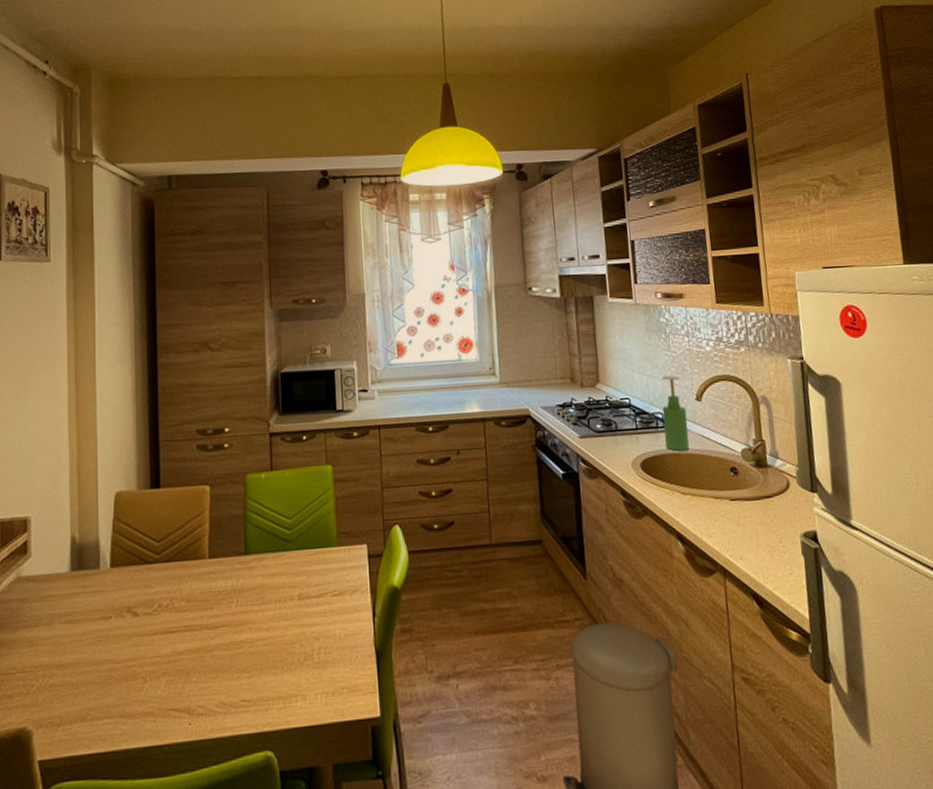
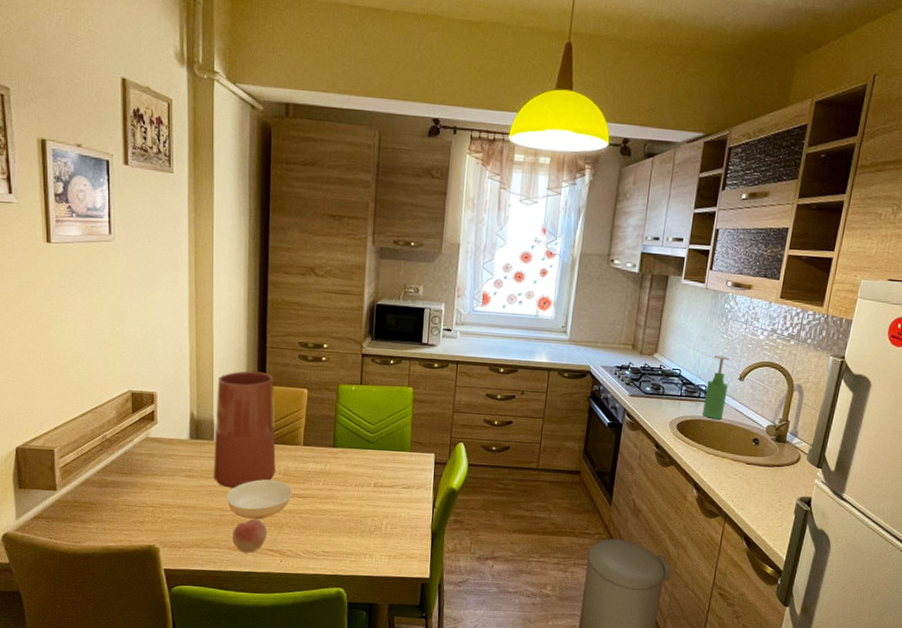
vase: none [100,472,177,630] -> present [213,371,276,488]
bowl: none [117,610,199,669] -> present [226,479,293,519]
fruit: none [125,668,171,720] -> present [231,519,268,553]

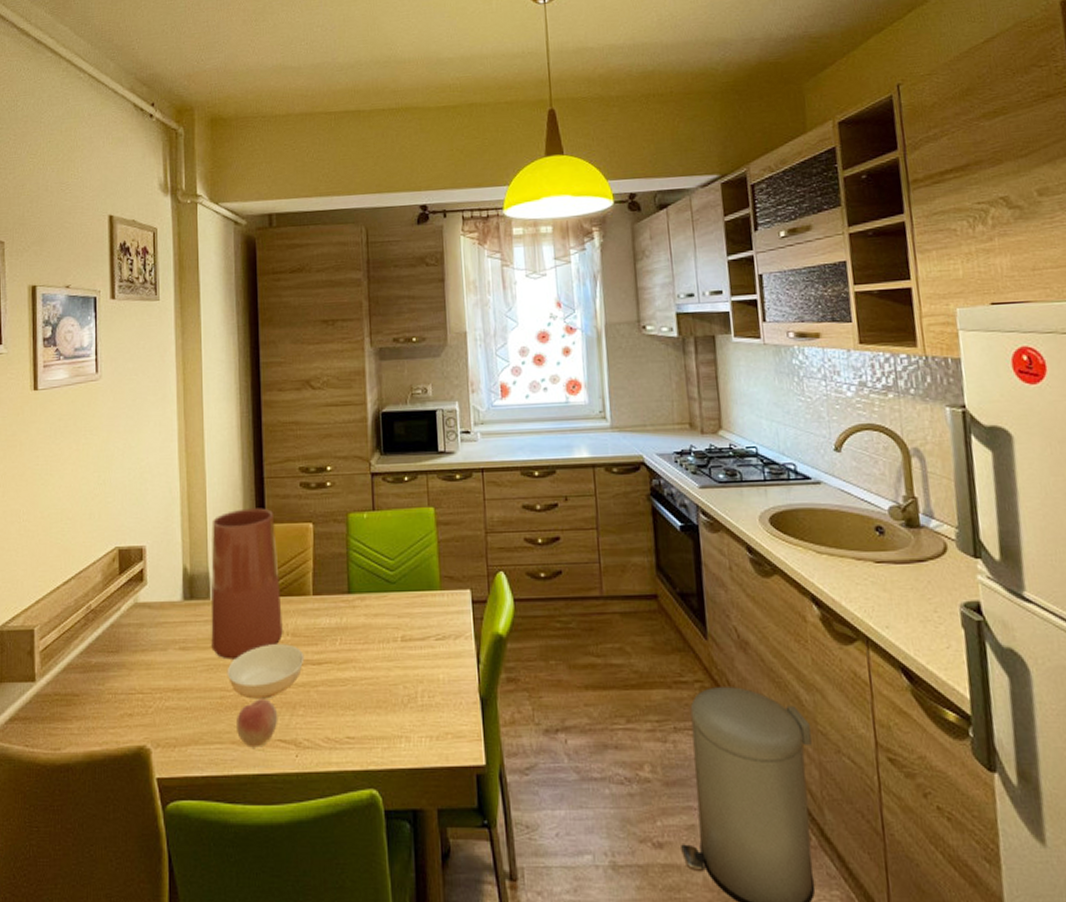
soap dispenser: present [703,355,730,419] -> none [794,423,826,506]

